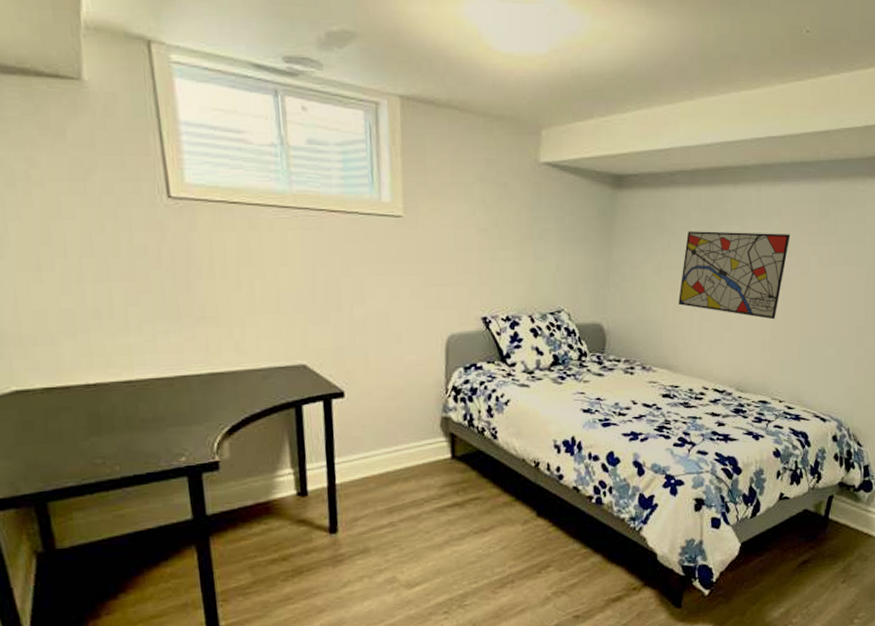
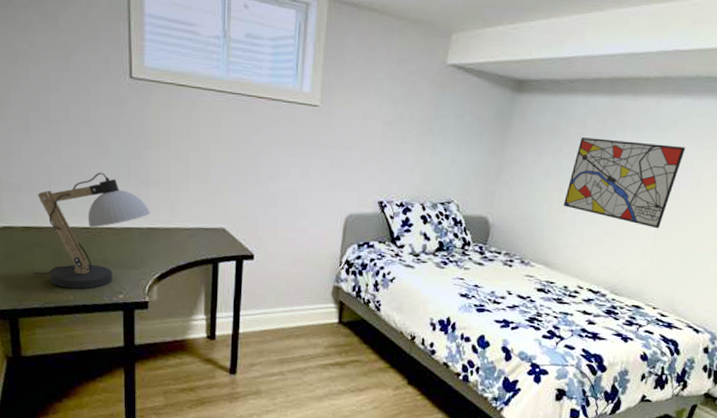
desk lamp: none [58,312,210,458] -> present [33,172,150,289]

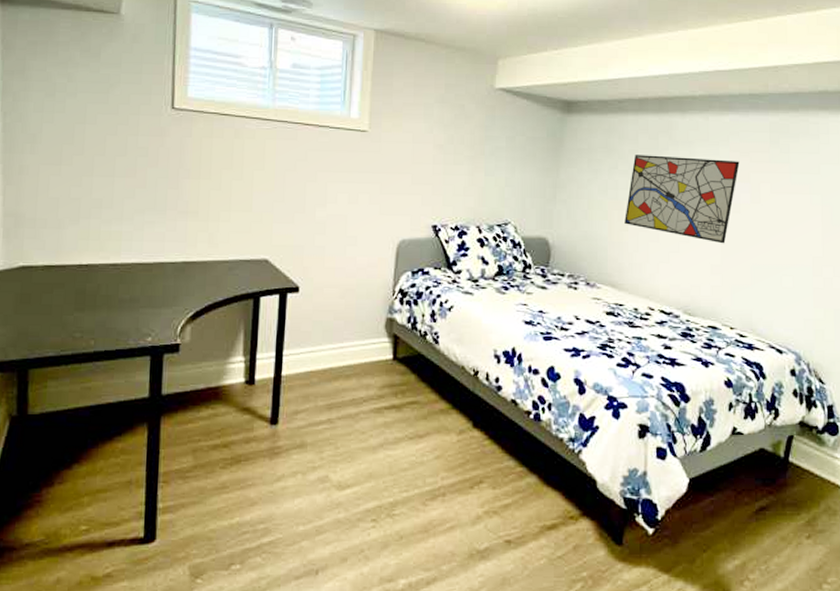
desk lamp: present [33,172,150,289] -> none [50,204,186,333]

